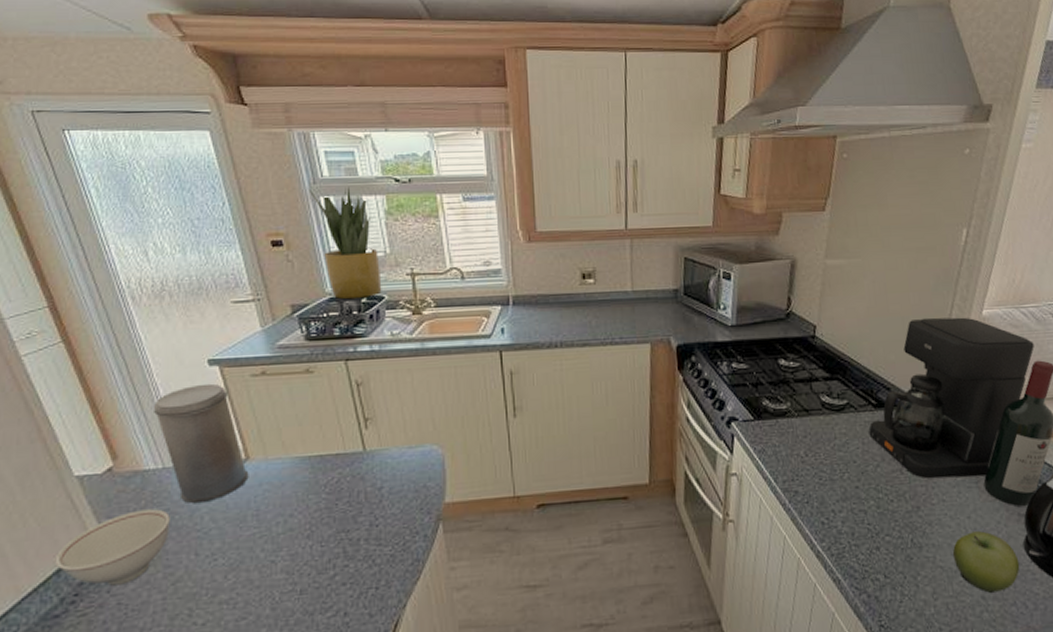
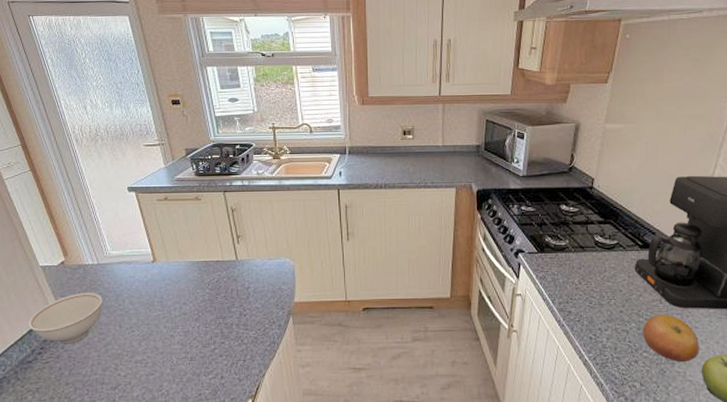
canister: present [154,383,249,504] -> none [91,205,156,291]
planter: present [308,187,382,300] -> none [198,59,251,146]
fruit: none [882,487,950,546] -> present [642,314,700,363]

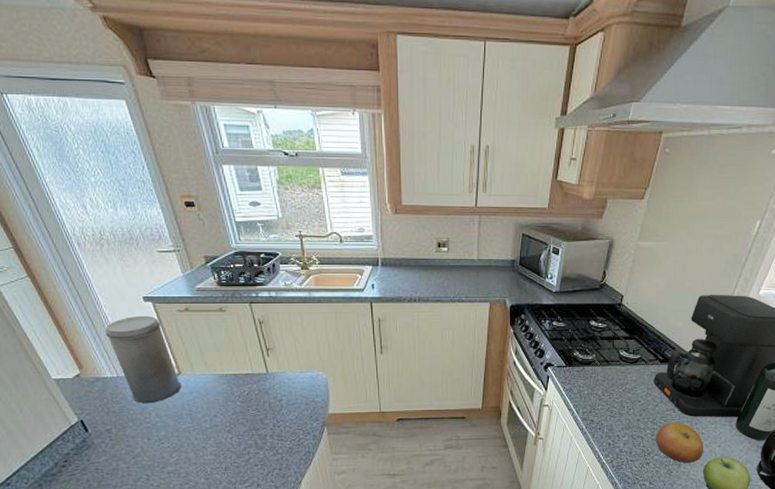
bowl: present [28,292,102,344] -> none [47,406,127,457]
canister: none [91,205,156,291] -> present [105,315,182,404]

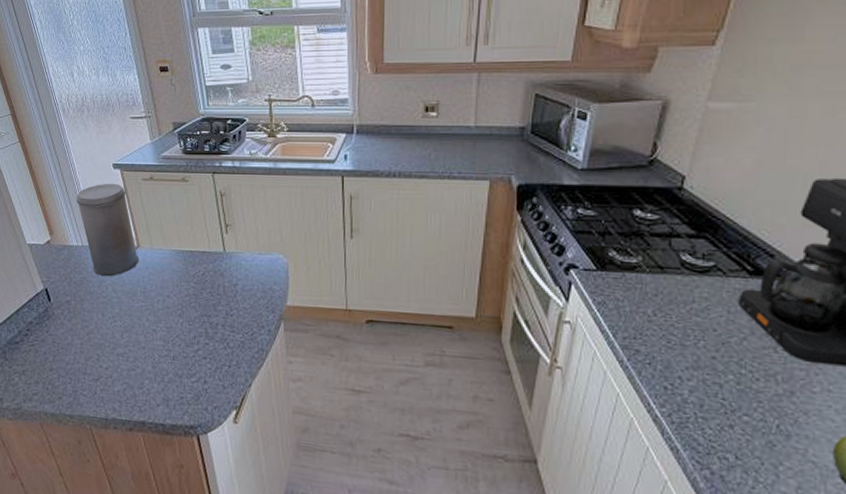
fruit: present [656,422,704,464] -> none [744,367,832,437]

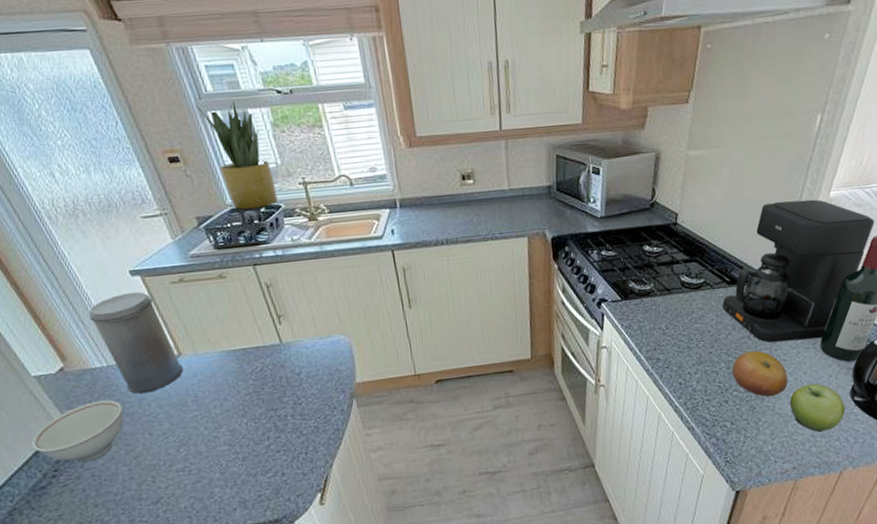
bowl: none [15,275,86,329] -> present [31,399,124,462]
planter: none [189,19,244,121] -> present [195,100,278,210]
fruit: none [744,367,832,437] -> present [732,350,788,397]

